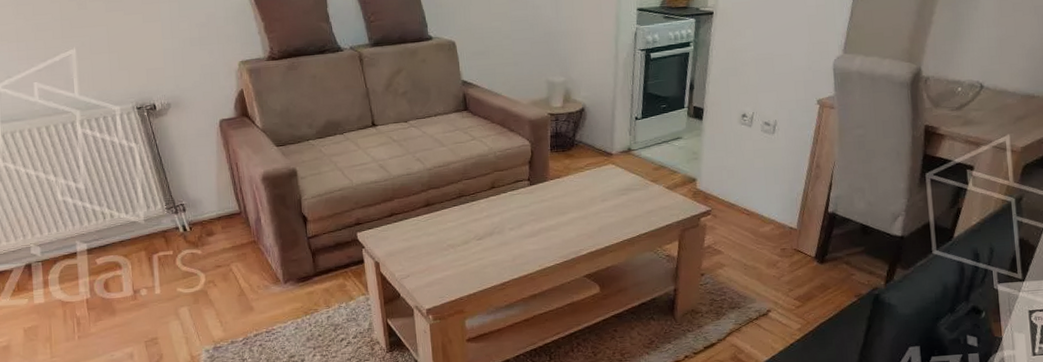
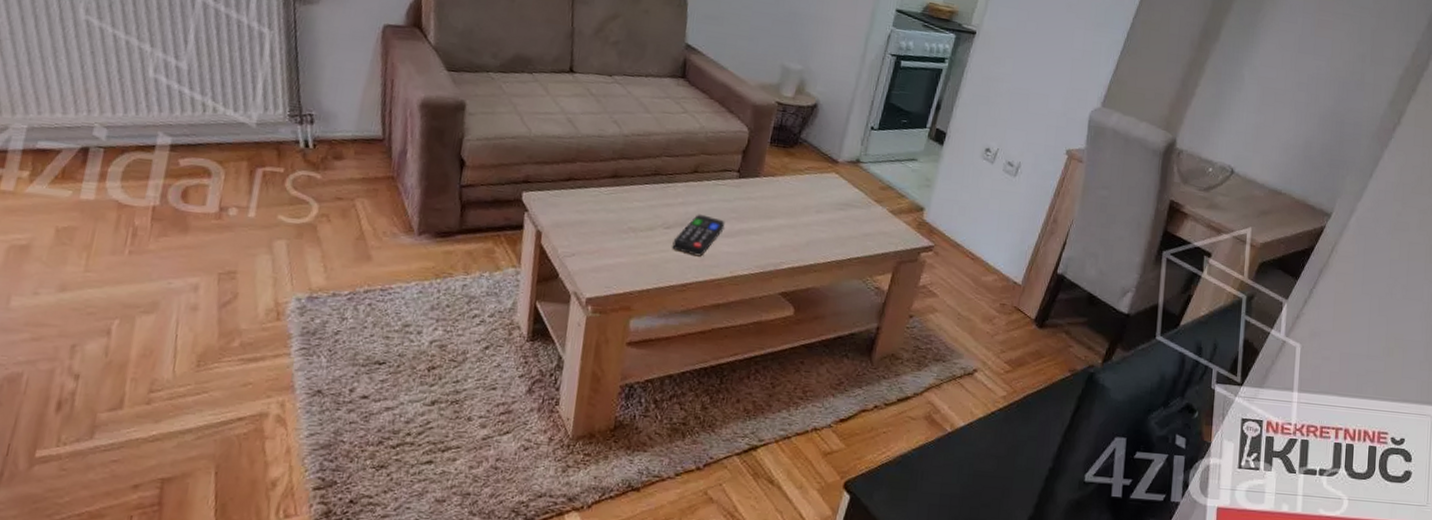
remote control: none [486,222,527,258] -> present [672,214,725,257]

